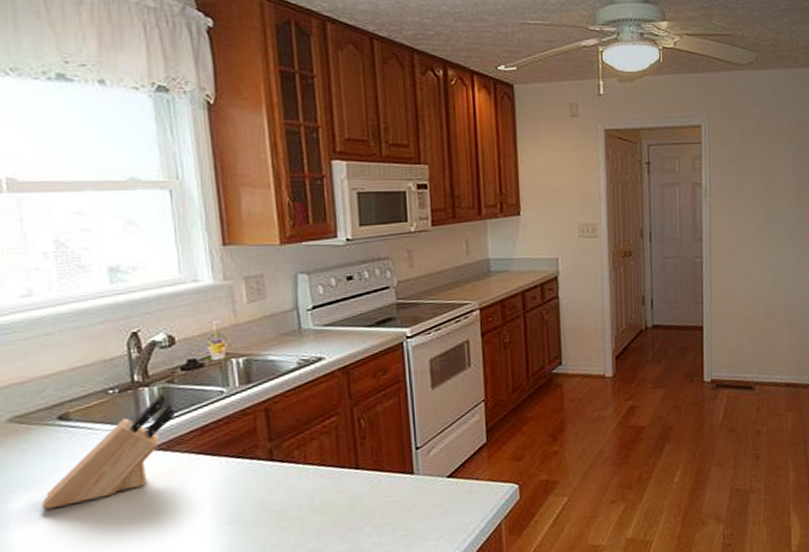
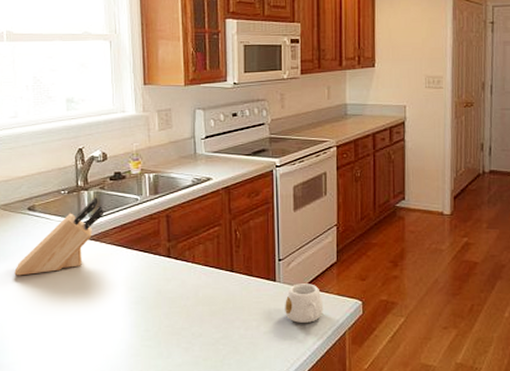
mug: none [426,471,474,520] -> present [285,283,324,324]

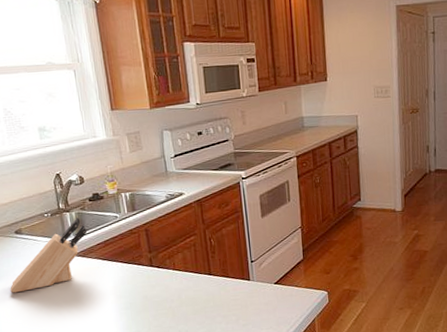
mug: present [285,283,324,324] -> none [259,280,294,315]

